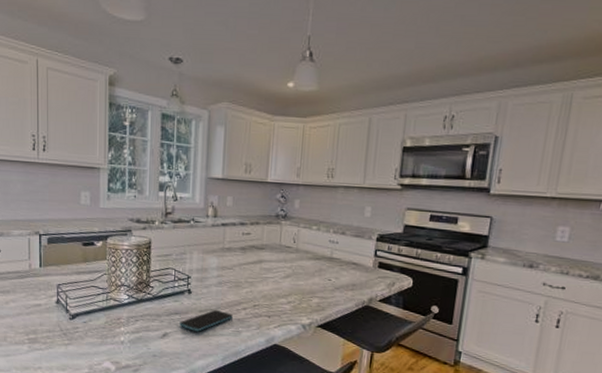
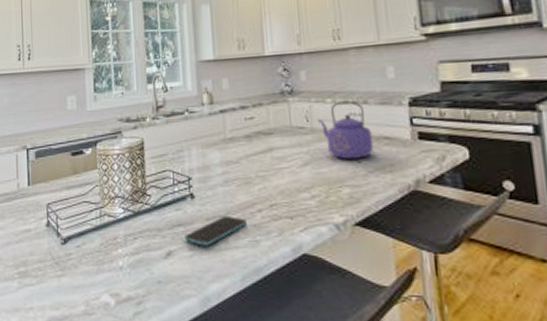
kettle: none [303,229,344,277] -> present [318,100,374,159]

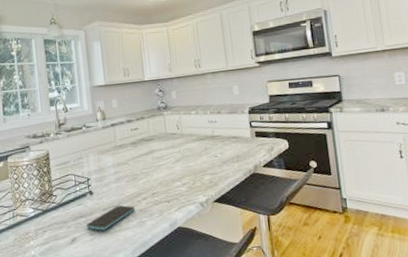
kettle: present [318,100,374,159] -> none [186,112,226,155]

